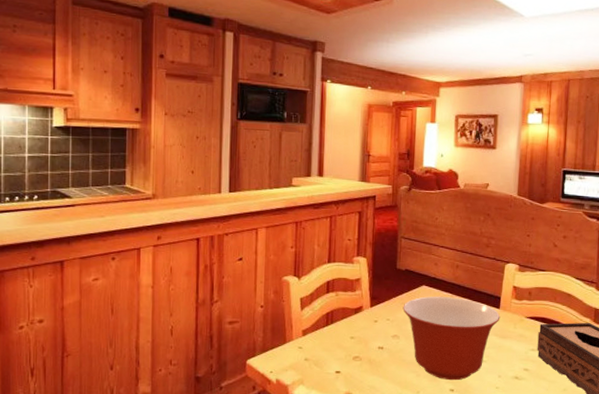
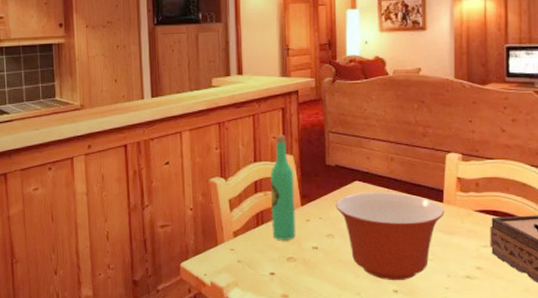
wine bottle: none [341,237,366,340] -> present [270,134,296,240]

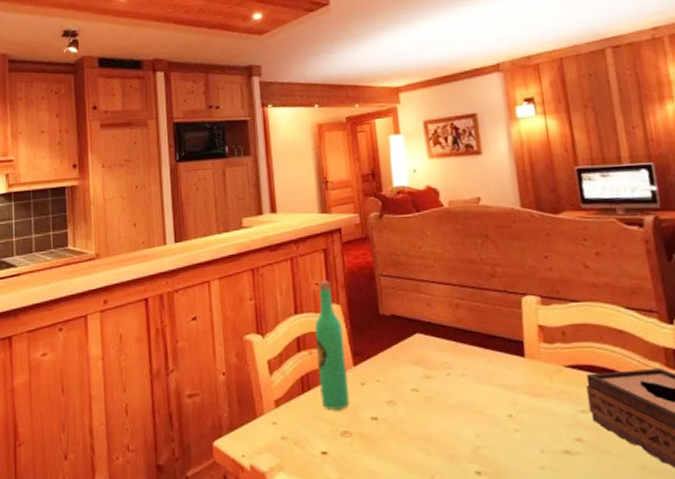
mixing bowl: present [335,192,445,281] -> none [394,346,528,459]

